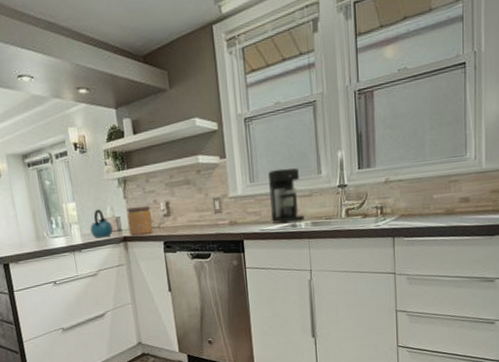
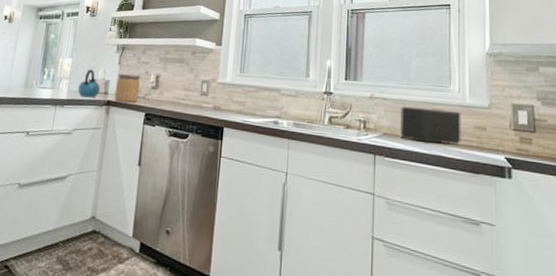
coffee maker: present [268,168,304,224] -> none [254,65,288,120]
toaster: none [417,178,477,216] -> present [400,106,461,145]

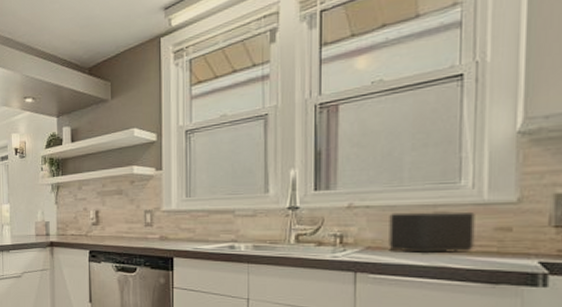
kettle: present [78,69,101,98] -> none [20,212,42,241]
jar: present [115,74,140,103] -> none [57,213,80,242]

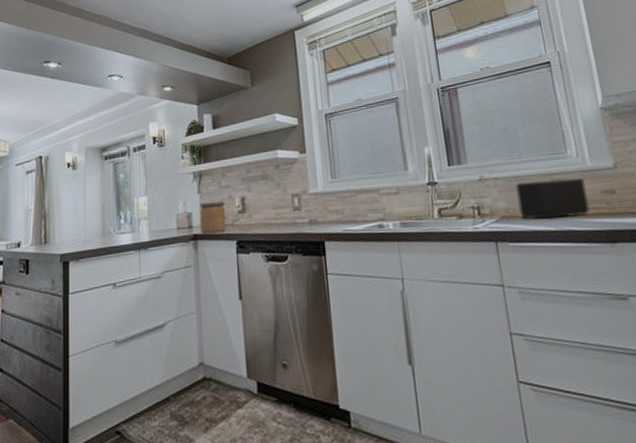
jar: none [57,213,80,242] -> present [200,202,226,234]

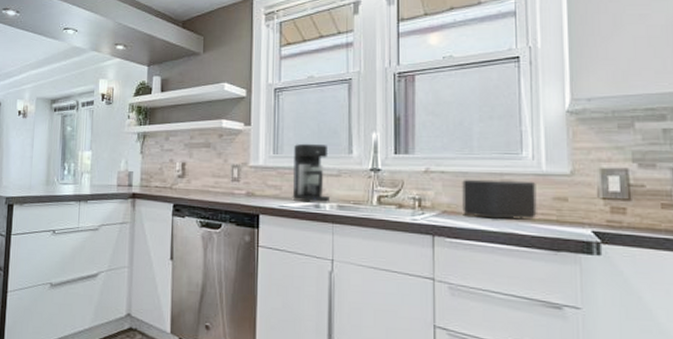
jar: present [200,202,226,234] -> none [140,164,165,194]
coffee maker: none [351,164,392,224] -> present [292,143,330,203]

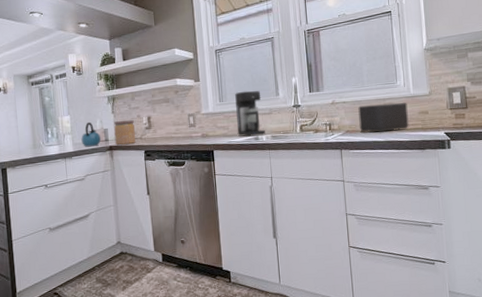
kettle: none [101,161,124,191] -> present [81,121,101,147]
jar: none [140,164,165,194] -> present [114,120,136,145]

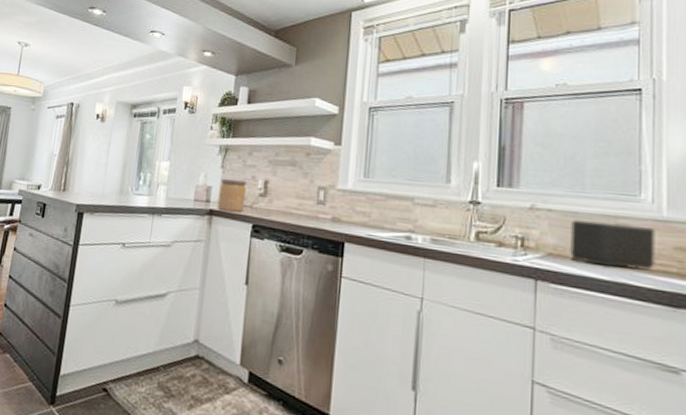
kettle: present [81,121,101,147] -> none [177,173,202,206]
coffee maker: present [235,90,265,137] -> none [381,168,423,234]

